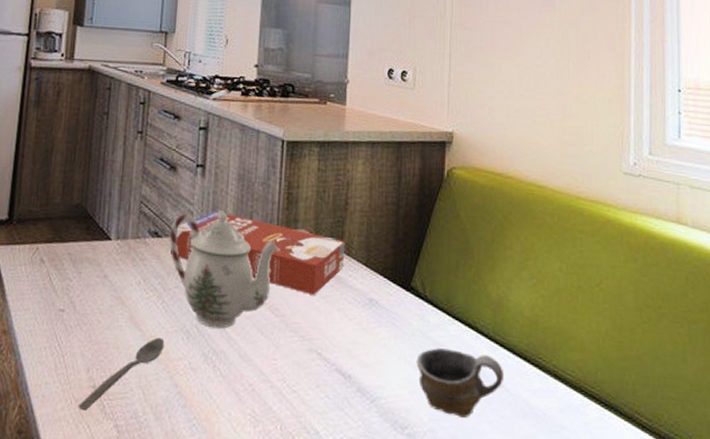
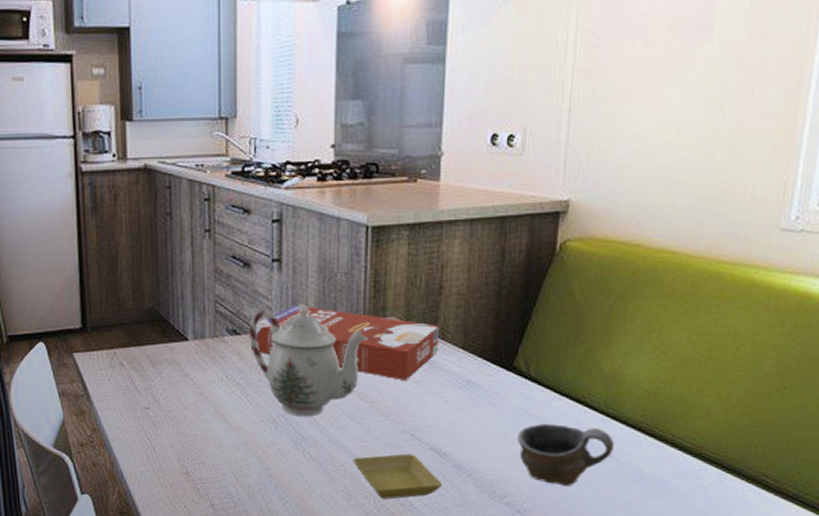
spoon: present [78,337,165,411] -> none [174,427,252,494]
saucer: none [261,374,347,426] -> present [352,453,442,499]

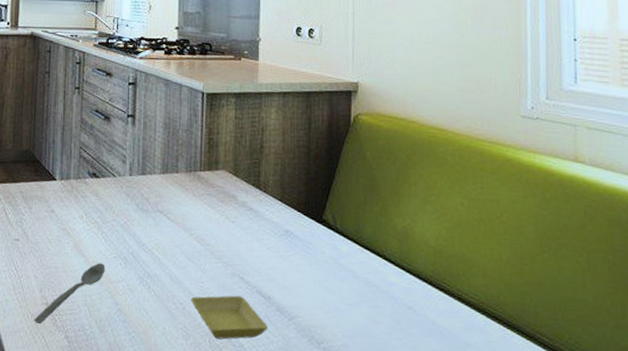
spoon: none [174,427,252,494] -> present [34,263,105,324]
teapot: present [248,303,368,417] -> none [106,153,204,256]
cereal box: present [251,304,440,380] -> none [108,154,262,227]
cup: present [517,424,615,486] -> none [329,273,412,335]

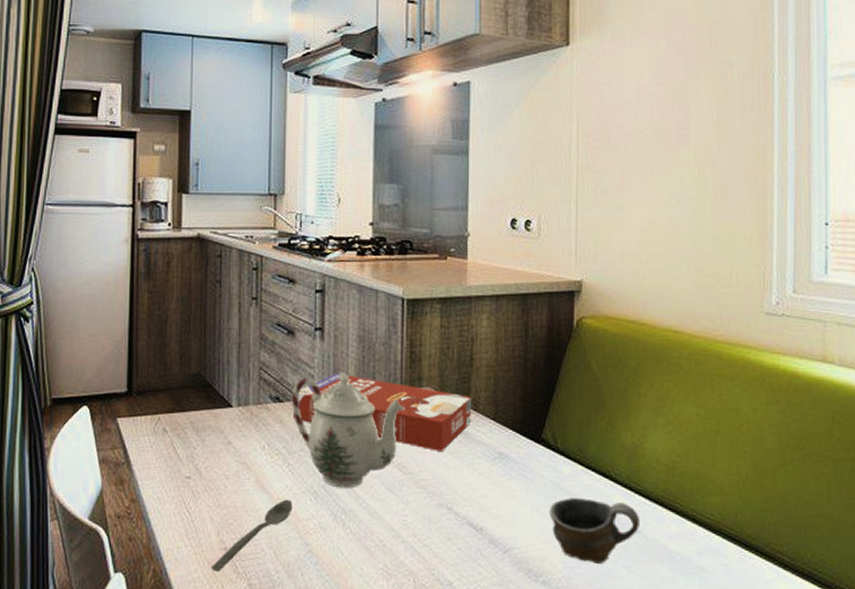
teapot: none [106,153,204,256] -> present [291,371,405,488]
cereal box: none [108,154,262,227] -> present [293,372,472,451]
saucer: present [190,295,267,340] -> none [392,528,479,578]
cup: none [329,273,412,335] -> present [549,498,641,564]

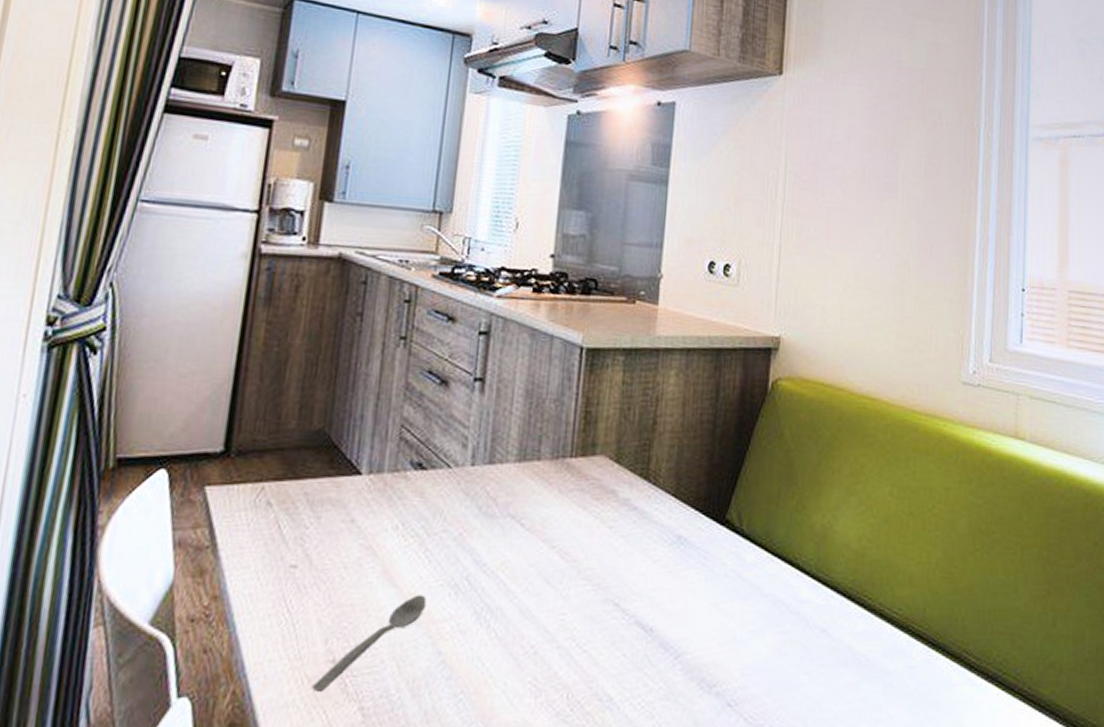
teapot: present [291,371,405,488] -> none [437,433,574,580]
cereal box: present [293,372,472,451] -> none [438,434,652,534]
cup: present [549,498,641,564] -> none [728,590,826,669]

